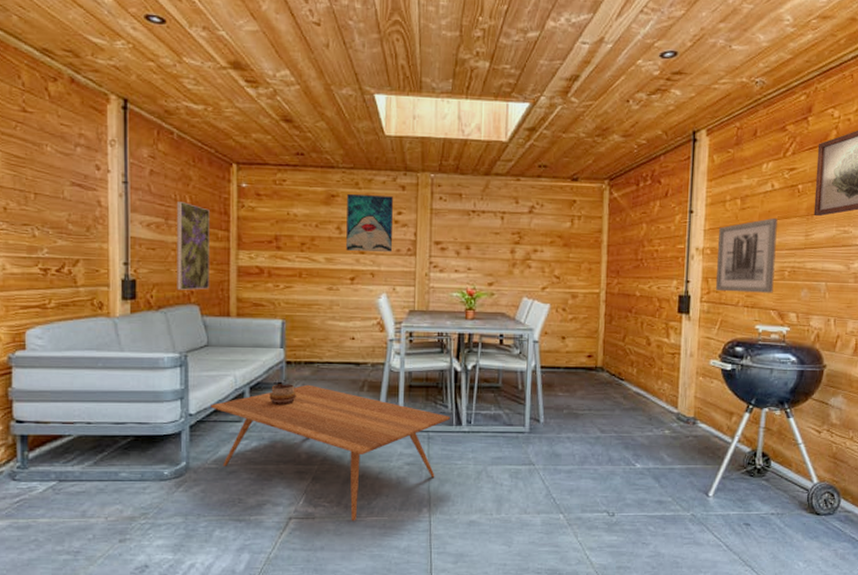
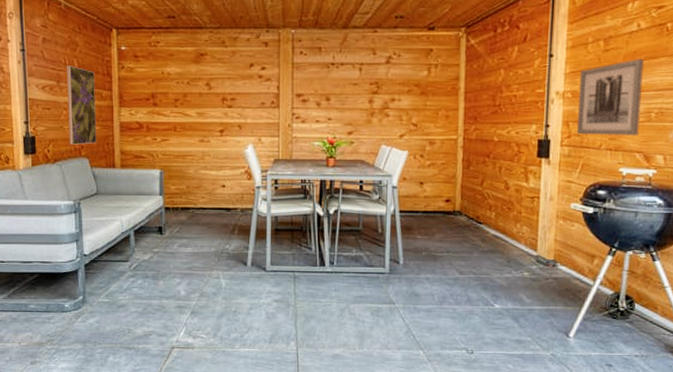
coffee table: present [211,384,451,521] -> none [102,228,315,352]
decorative bowl: present [269,384,297,405] -> none [151,228,175,246]
wall art: present [346,194,393,252] -> none [215,53,257,105]

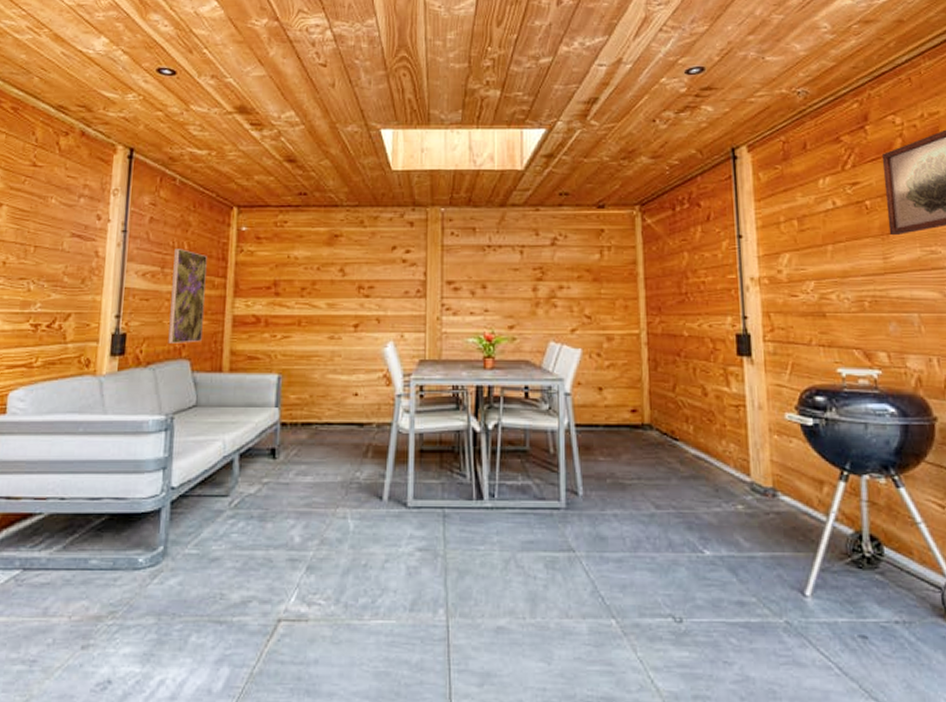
wall art: present [576,59,644,136] -> none [775,240,853,328]

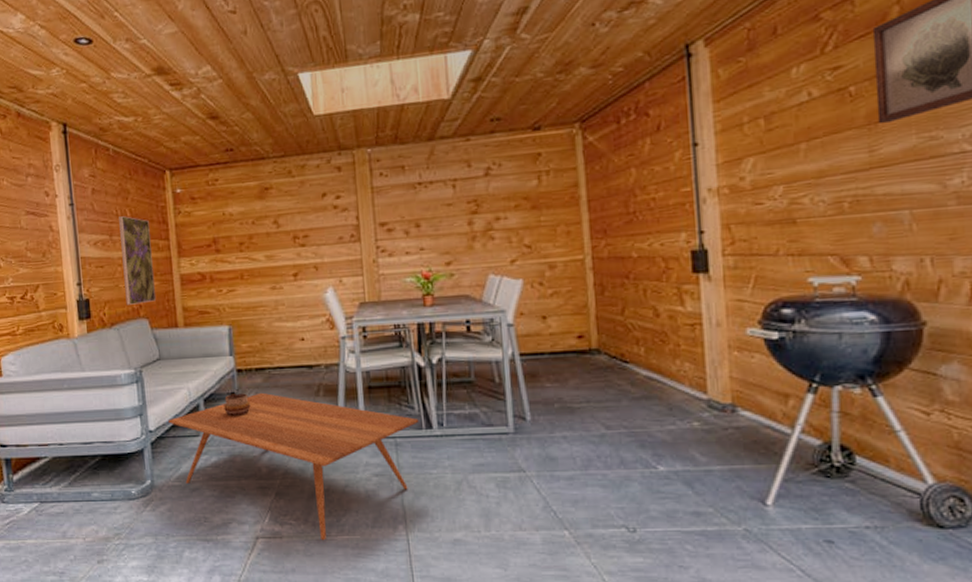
coffee table: none [195,450,470,625] -> present [168,392,419,541]
decorative bowl: none [261,450,291,475] -> present [224,393,251,416]

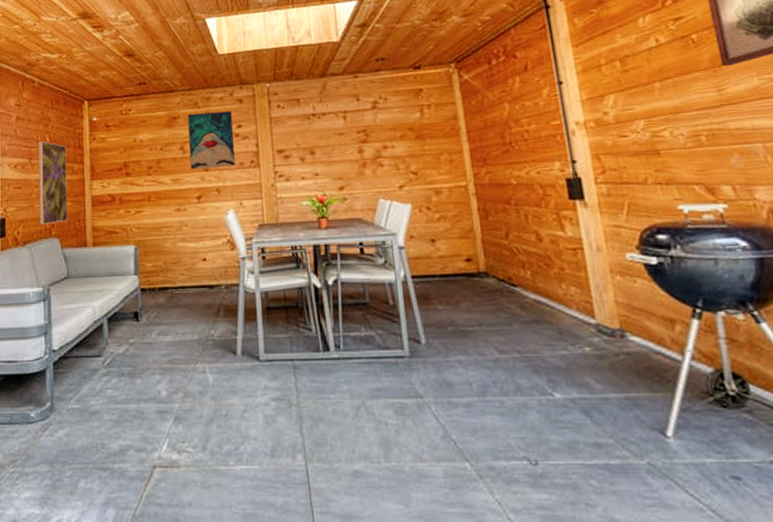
coffee table: present [168,392,419,541] -> none [72,312,317,471]
decorative bowl: present [224,393,251,416] -> none [127,313,153,336]
wall art: none [281,180,334,245] -> present [188,111,235,169]

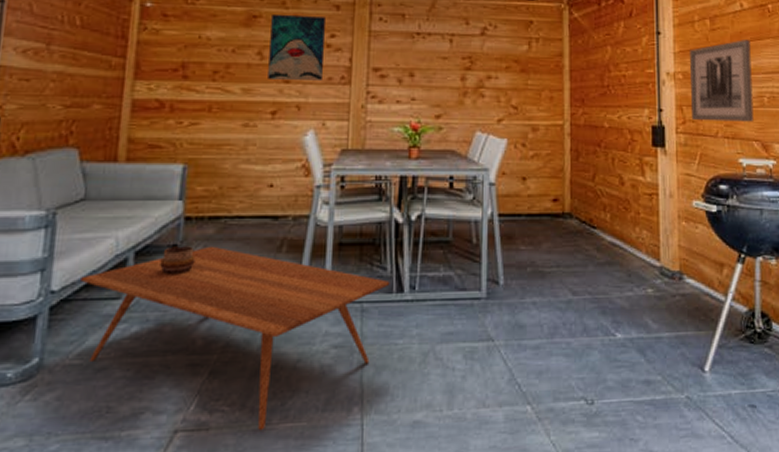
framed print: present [39,141,67,225] -> none [52,24,104,130]
coffee table: none [72,312,317,471] -> present [81,246,390,431]
decorative bowl: none [127,313,153,336] -> present [160,246,196,274]
wall art: none [600,76,692,169] -> present [689,40,754,122]

